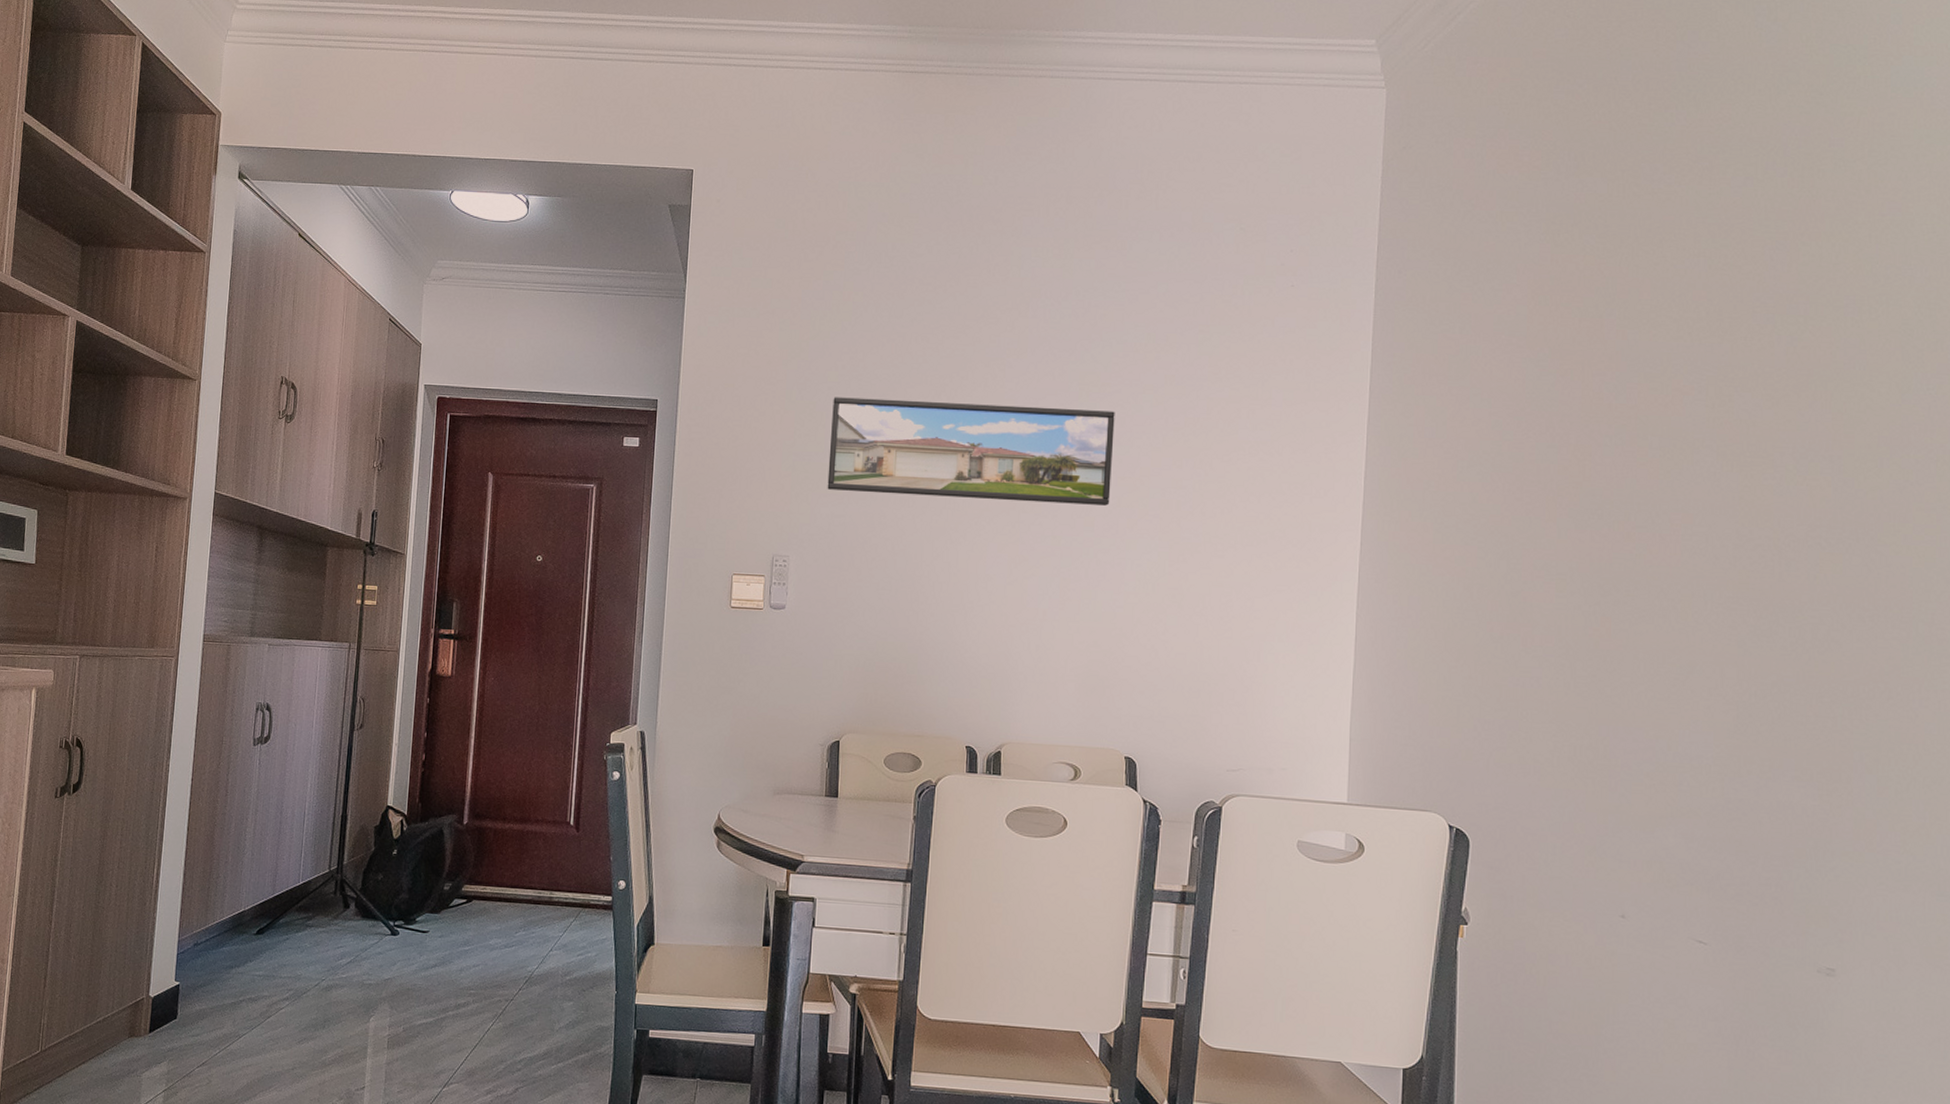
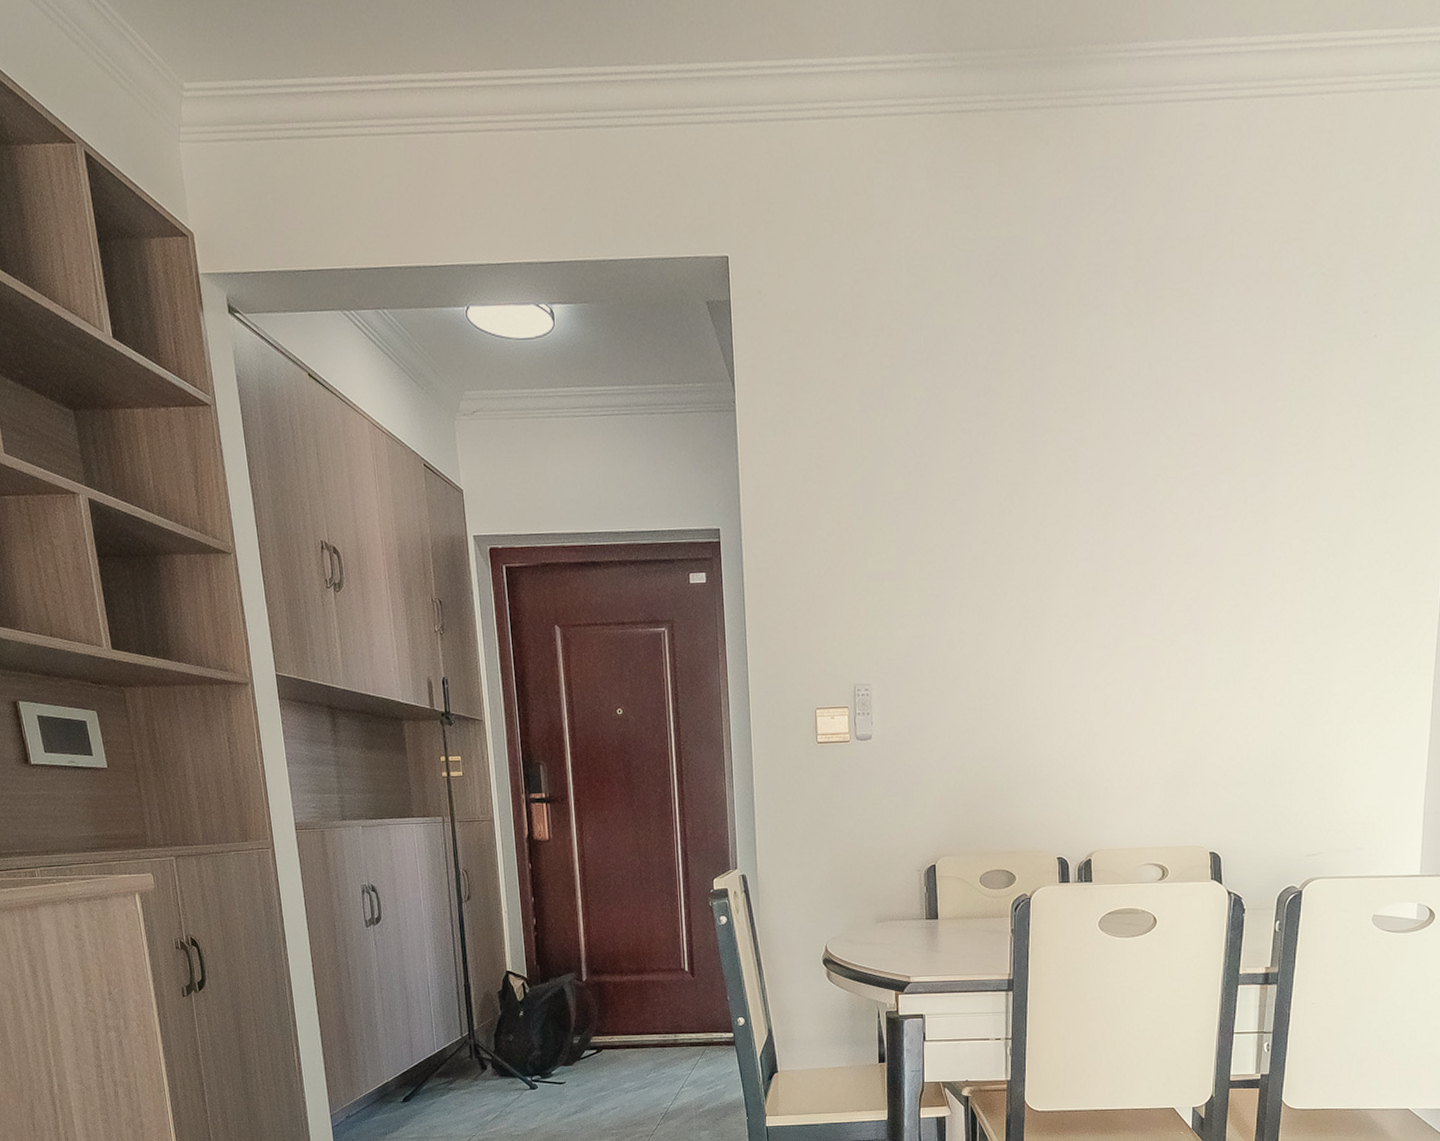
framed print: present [827,397,1115,506] -> none [902,496,1193,610]

